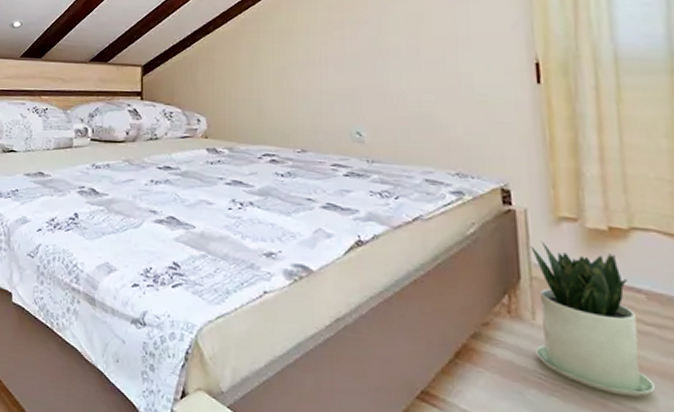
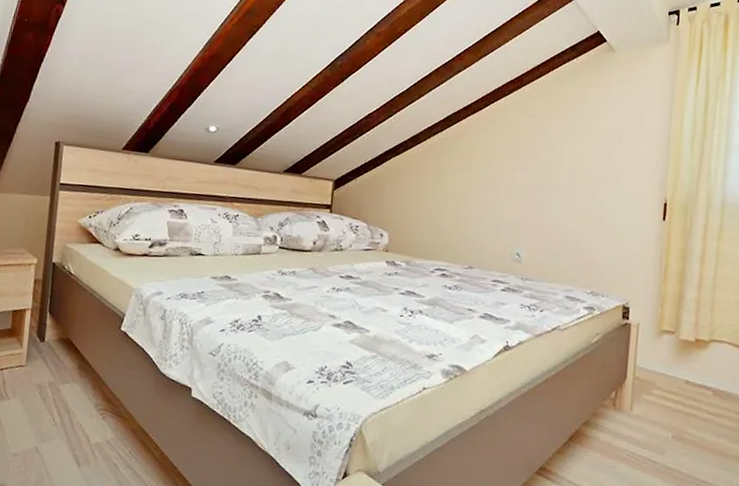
planter: present [530,241,656,397] -> none [629,349,708,468]

